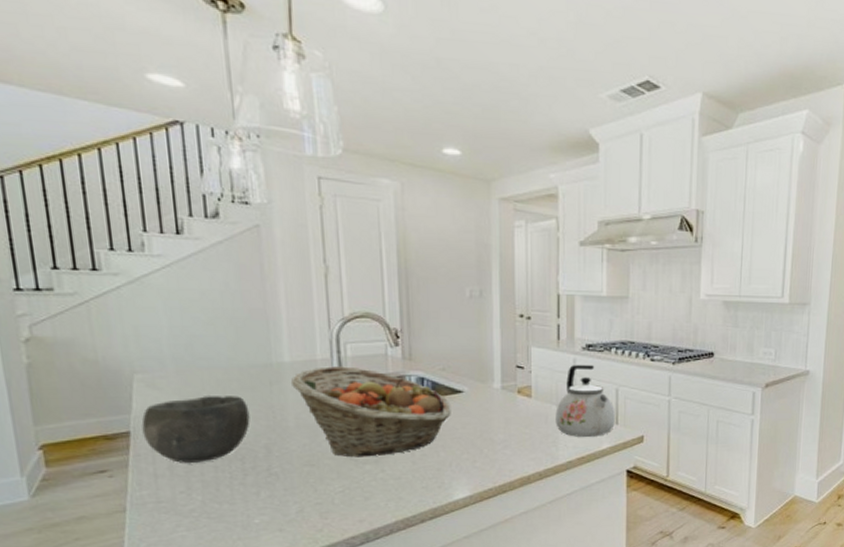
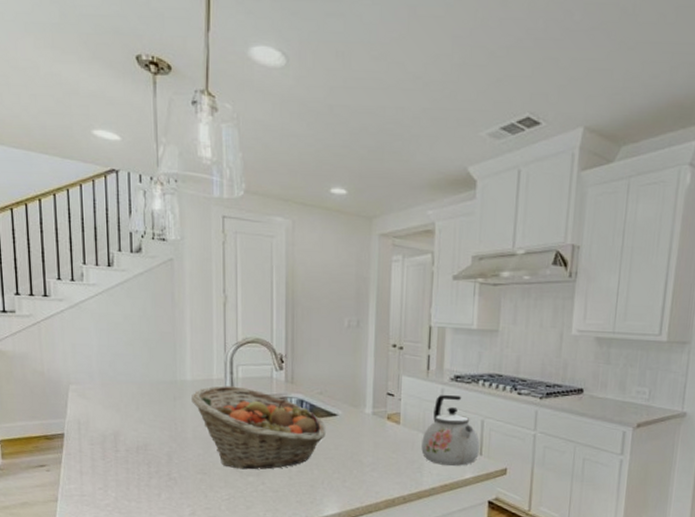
bowl: present [141,396,250,463] -> none [73,406,157,464]

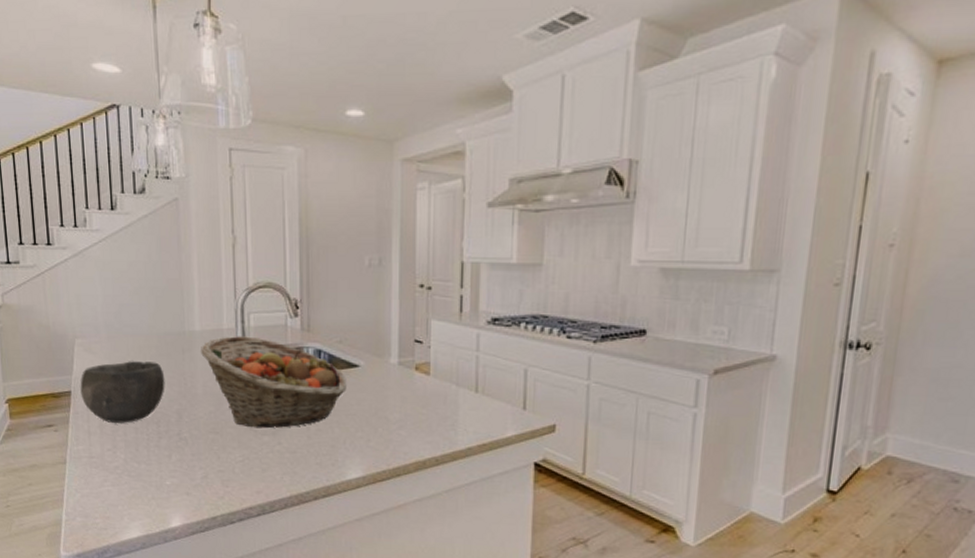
bowl: none [73,406,157,464] -> present [80,361,165,423]
kettle: present [421,395,480,466] -> none [455,341,524,422]

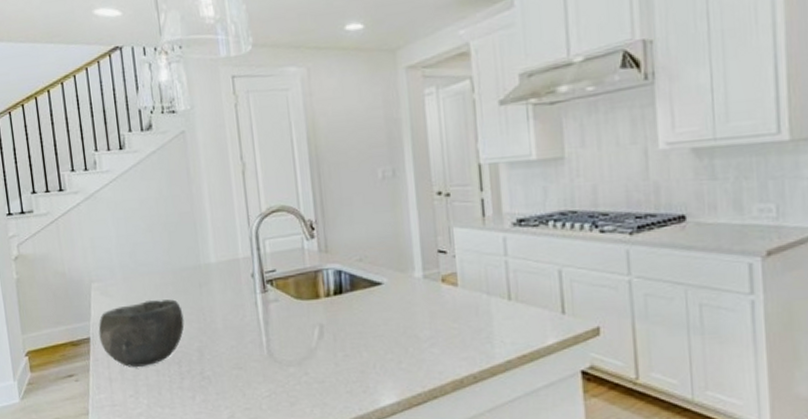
fruit basket: present [200,336,347,429] -> none [217,263,372,360]

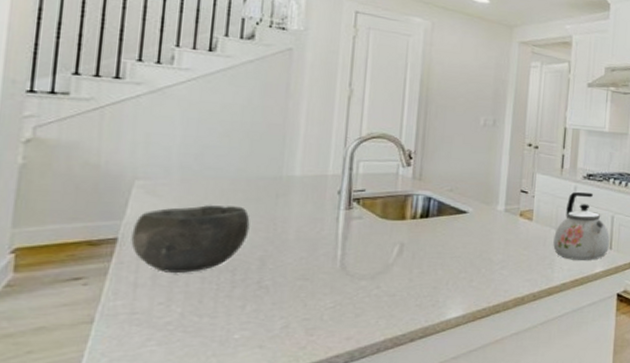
kettle: none [487,243,562,331] -> present [553,192,610,260]

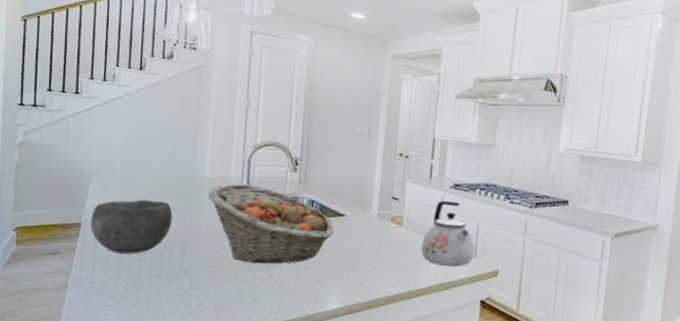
fruit basket: none [297,182,454,273] -> present [207,184,334,264]

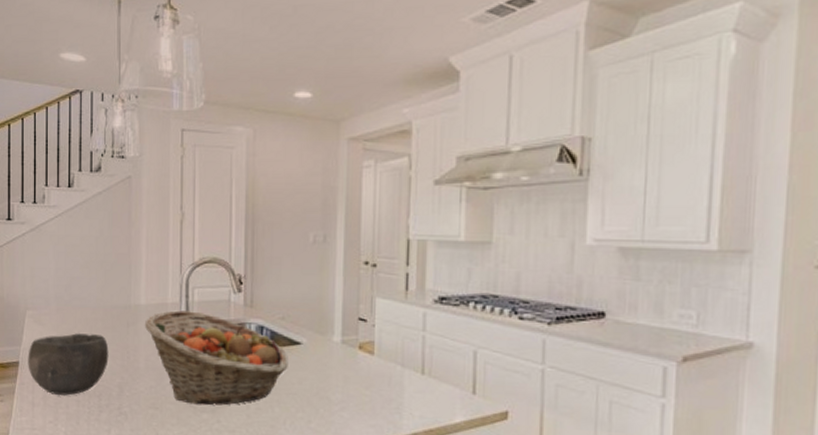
kettle: present [421,201,475,267] -> none [400,320,473,407]

